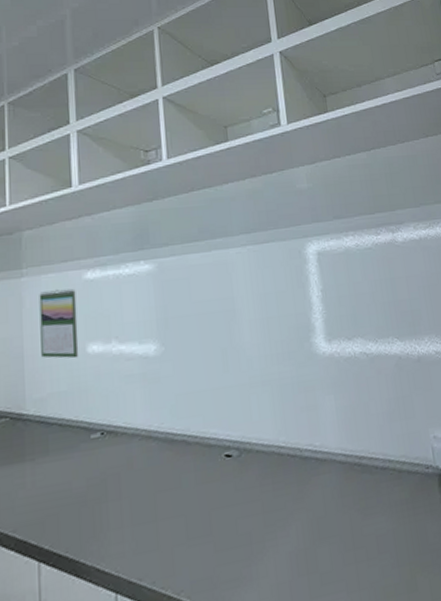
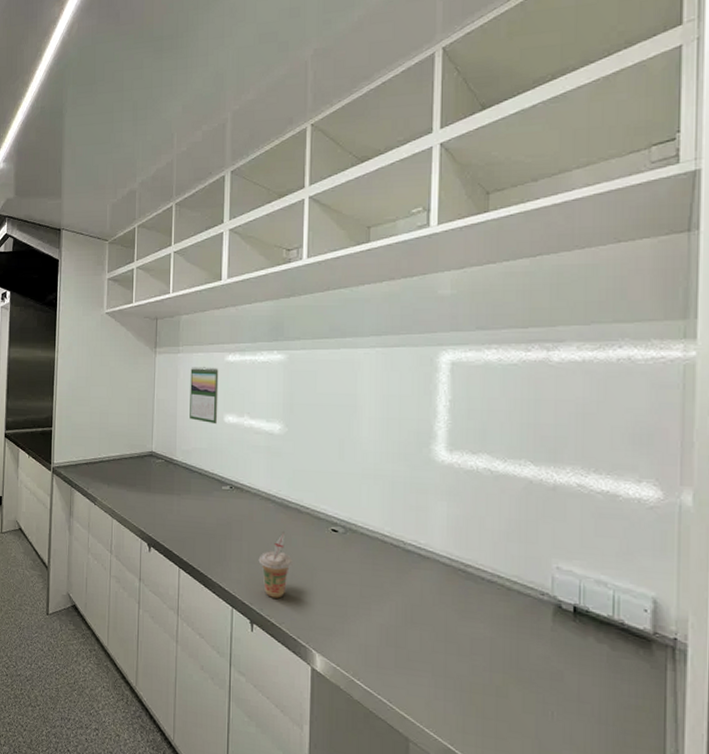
beverage cup: none [144,473,186,563] -> present [258,532,293,599]

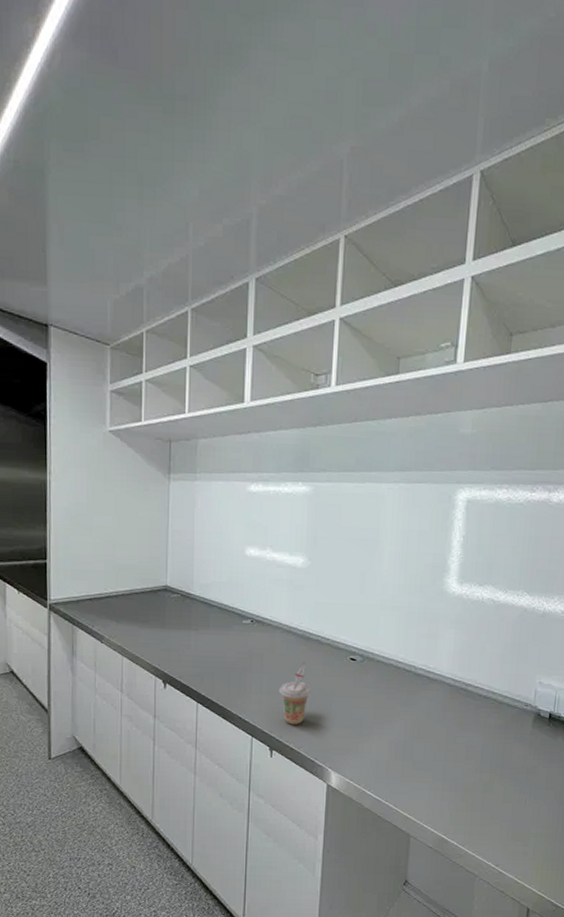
calendar: present [190,367,219,425] -> none [208,496,240,558]

